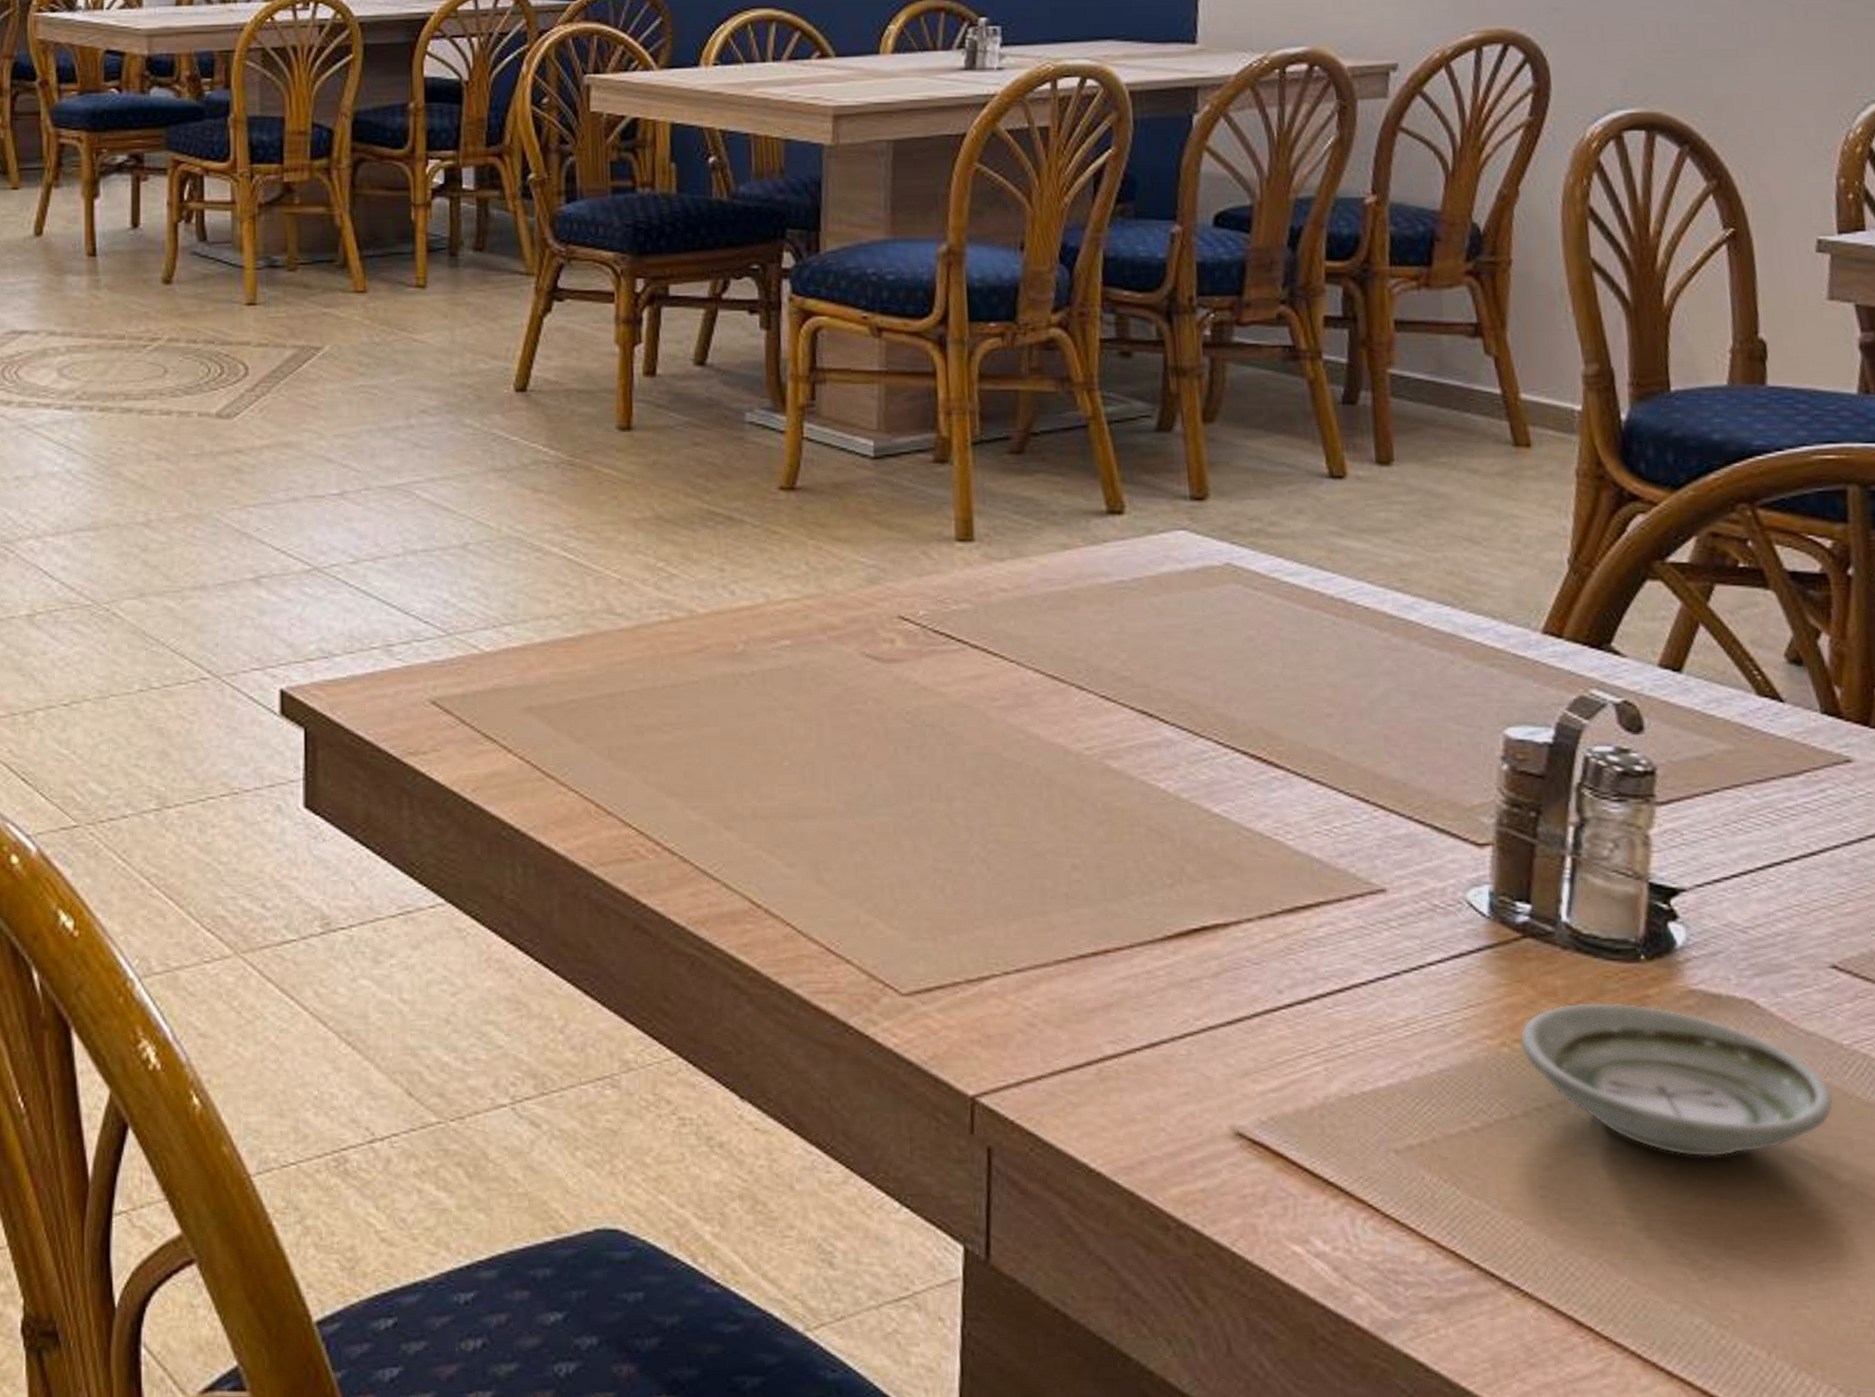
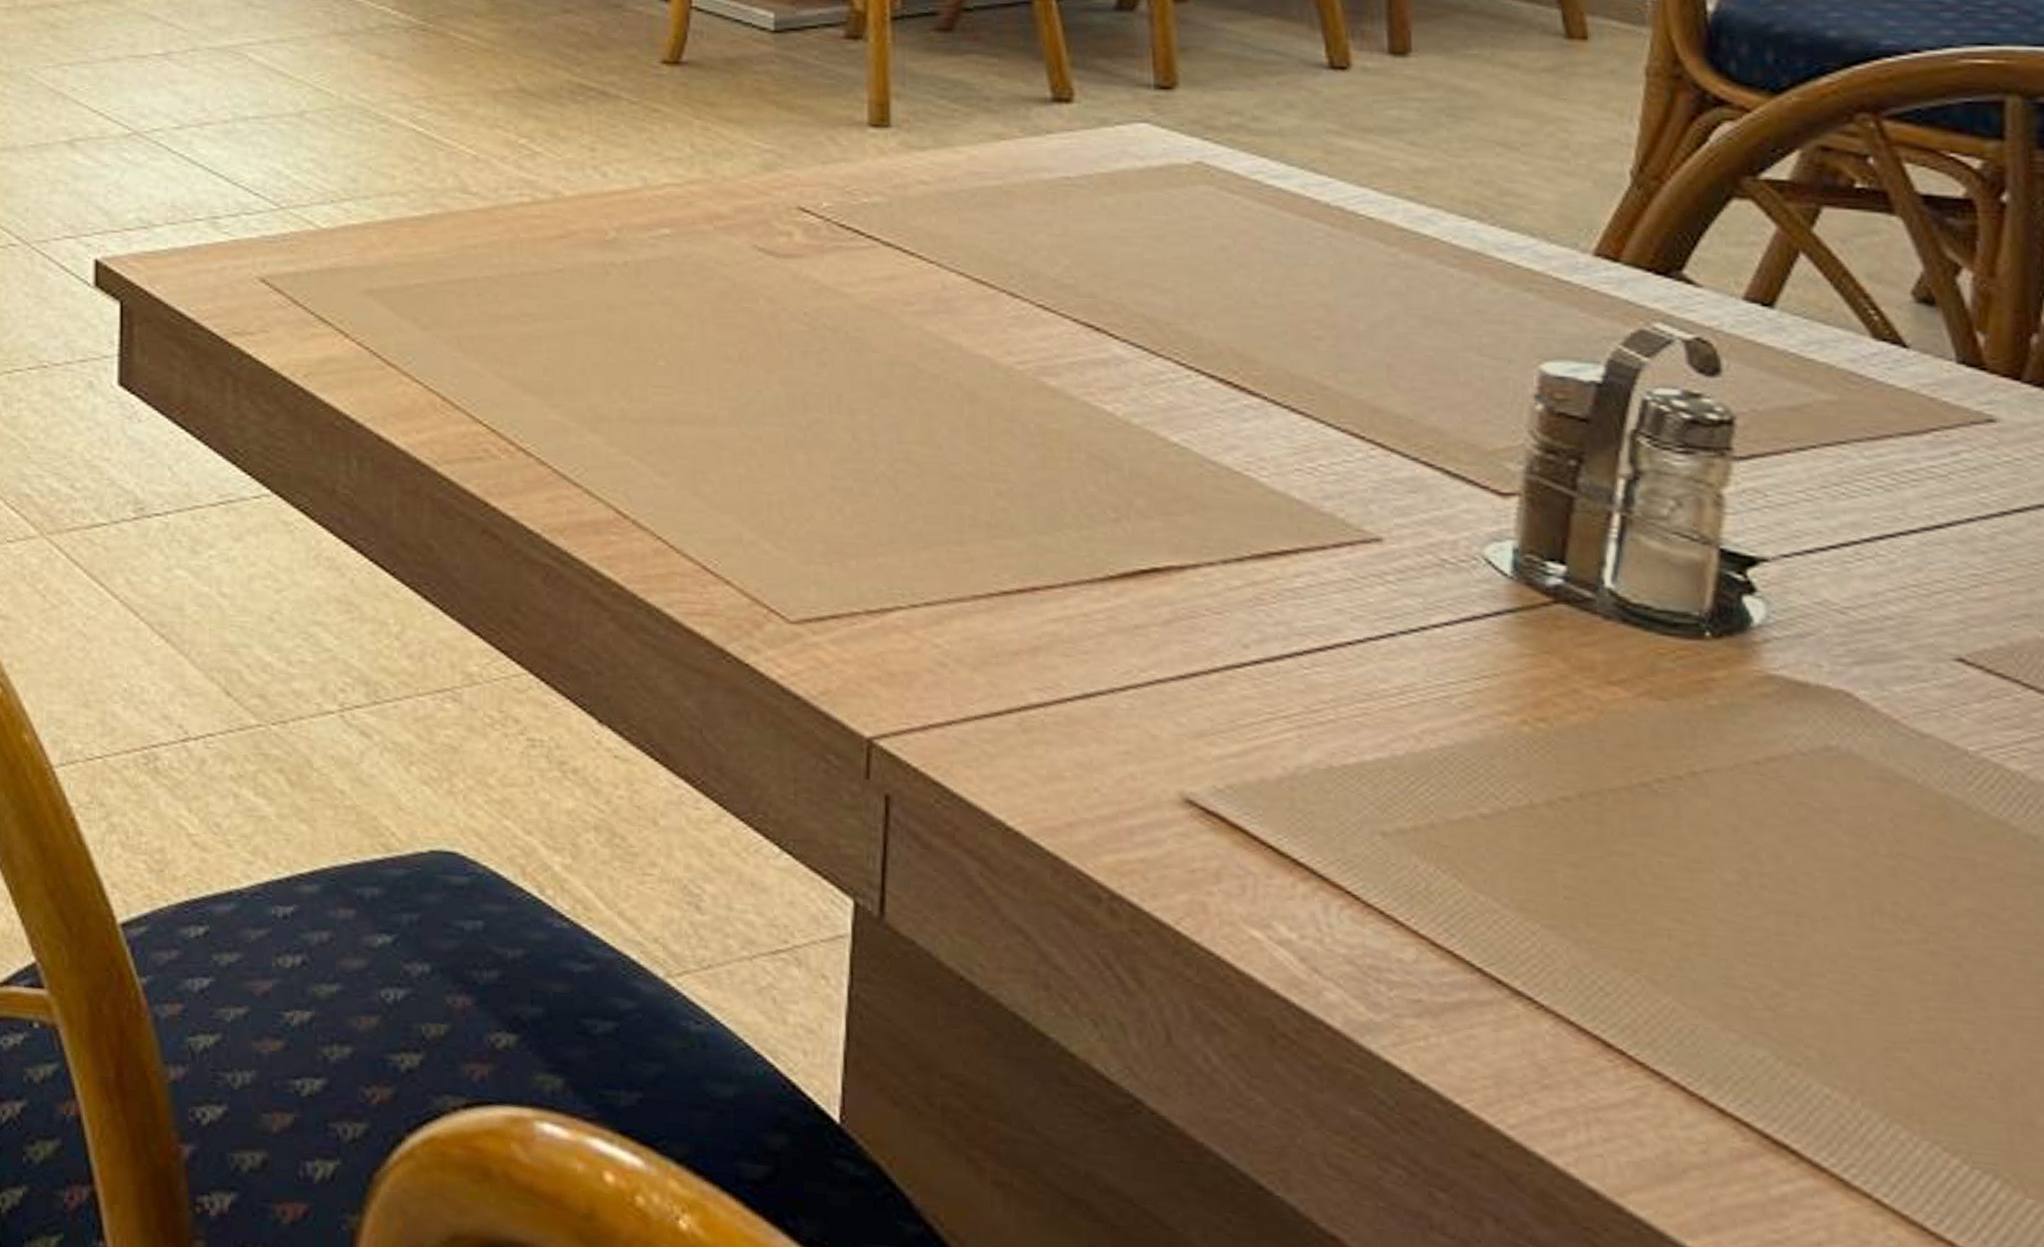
saucer: present [1520,1002,1834,1157] -> none [1545,681,1952,870]

